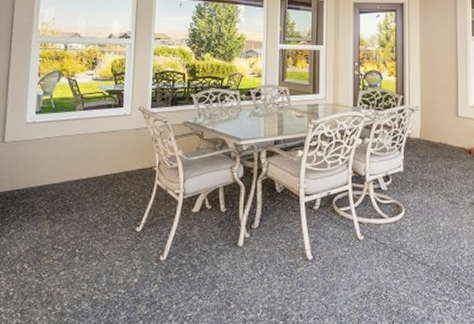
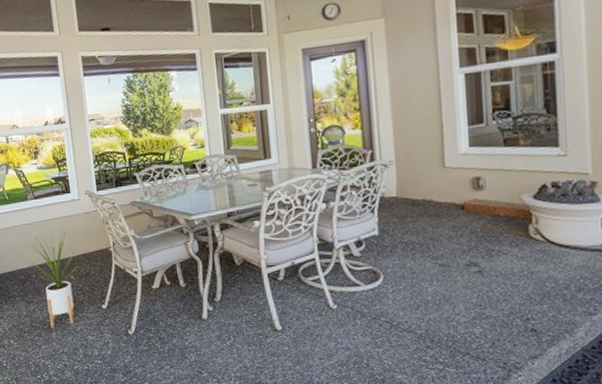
house plant: none [64,142,123,252] -> present [27,227,80,328]

